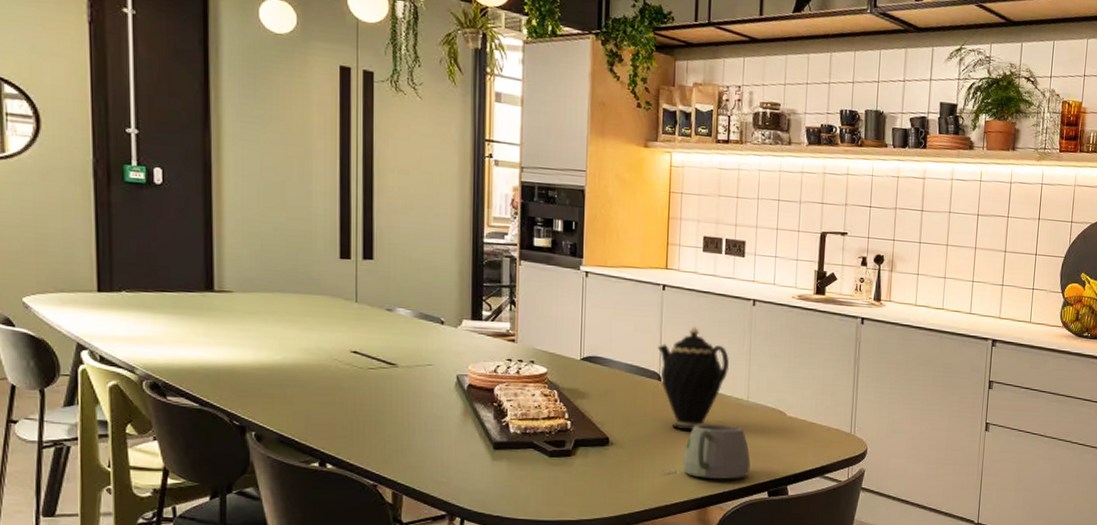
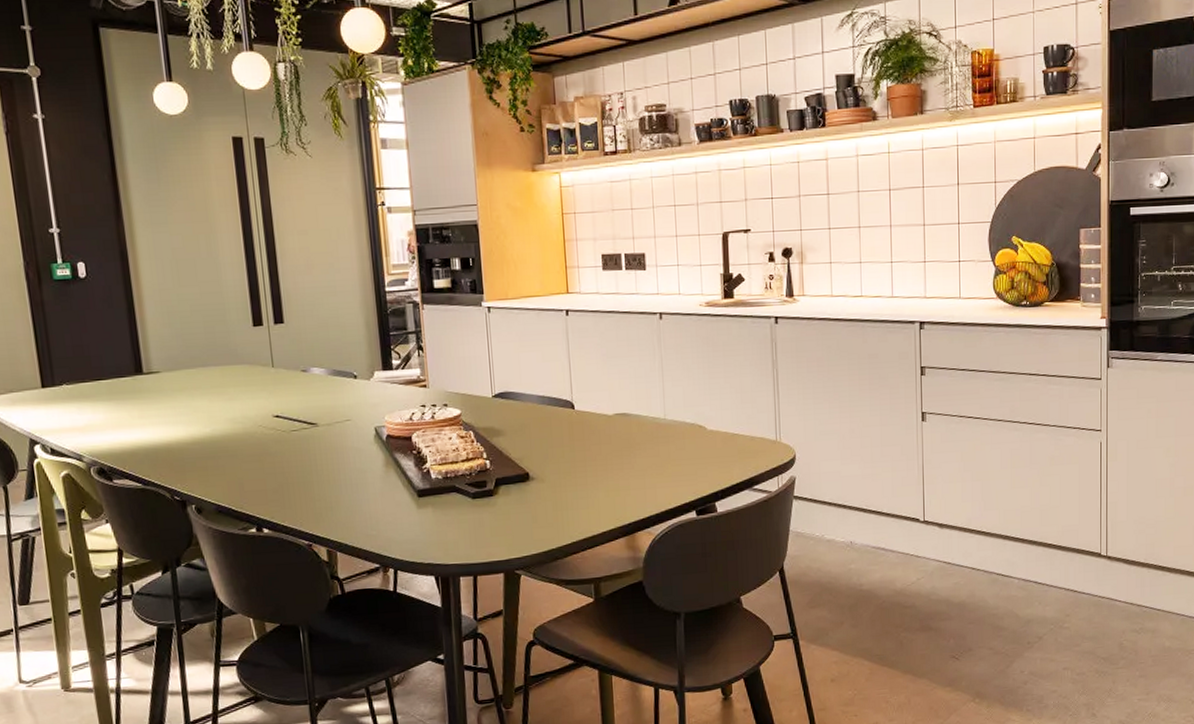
teapot: present [657,326,730,430] -> none [567,348,643,456]
mug: present [660,424,751,479] -> none [584,446,675,504]

